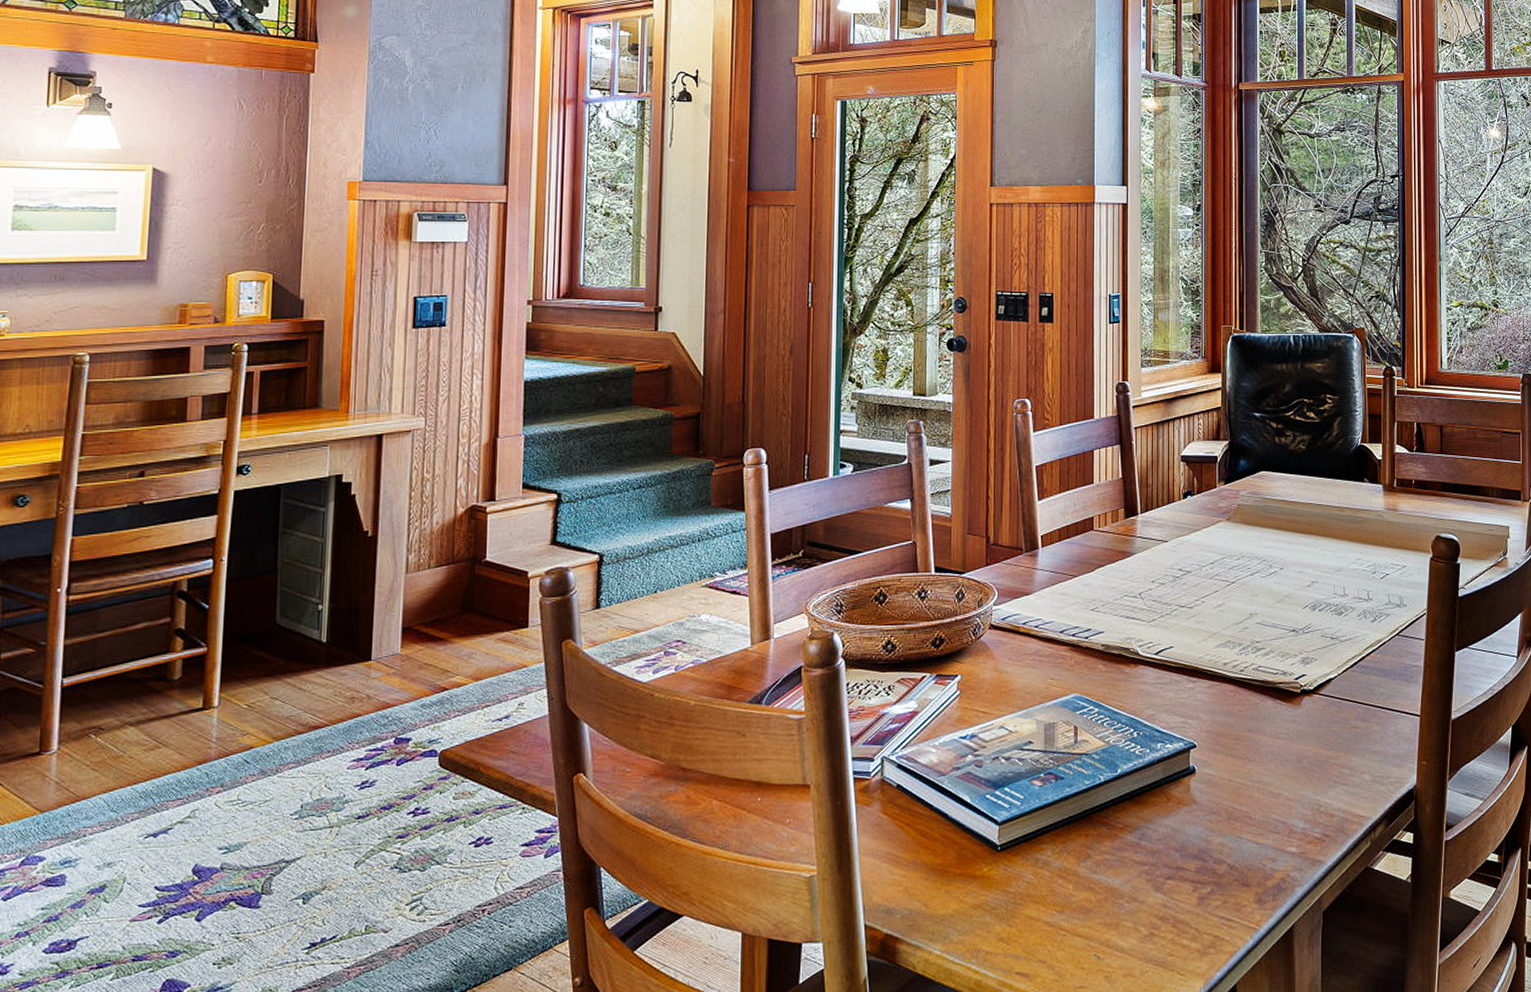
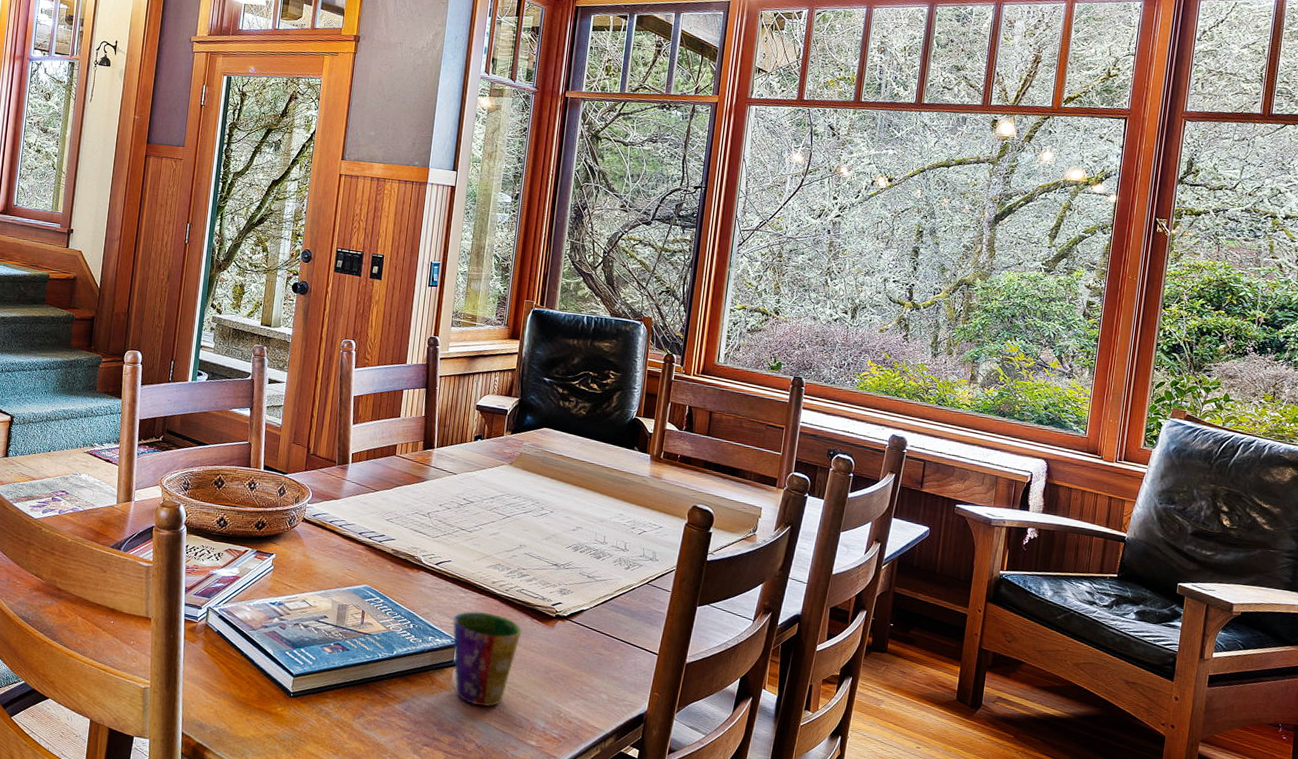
cup: none [1184,702,1265,818] -> present [453,611,522,707]

